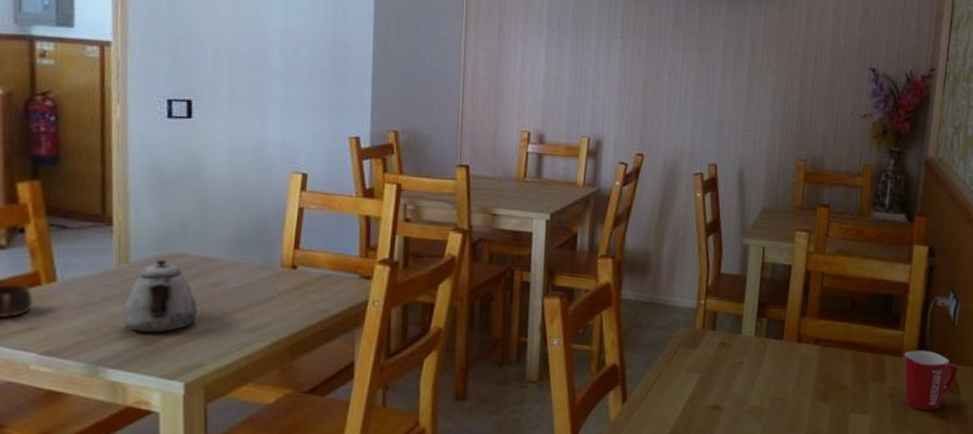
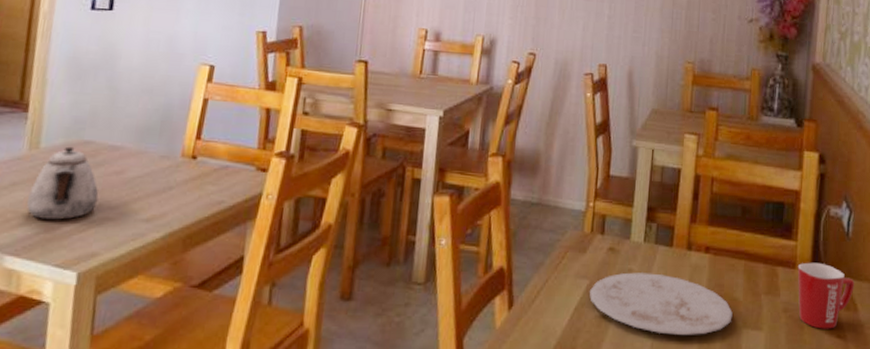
plate: none [702,365,841,421] -> present [590,272,733,335]

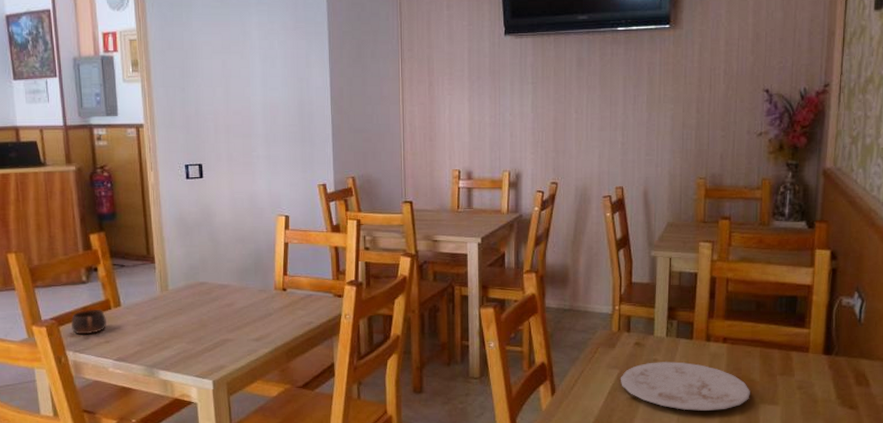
teapot: present [27,146,99,220] -> none [167,287,218,343]
mug: present [797,262,854,329] -> none [811,346,866,402]

